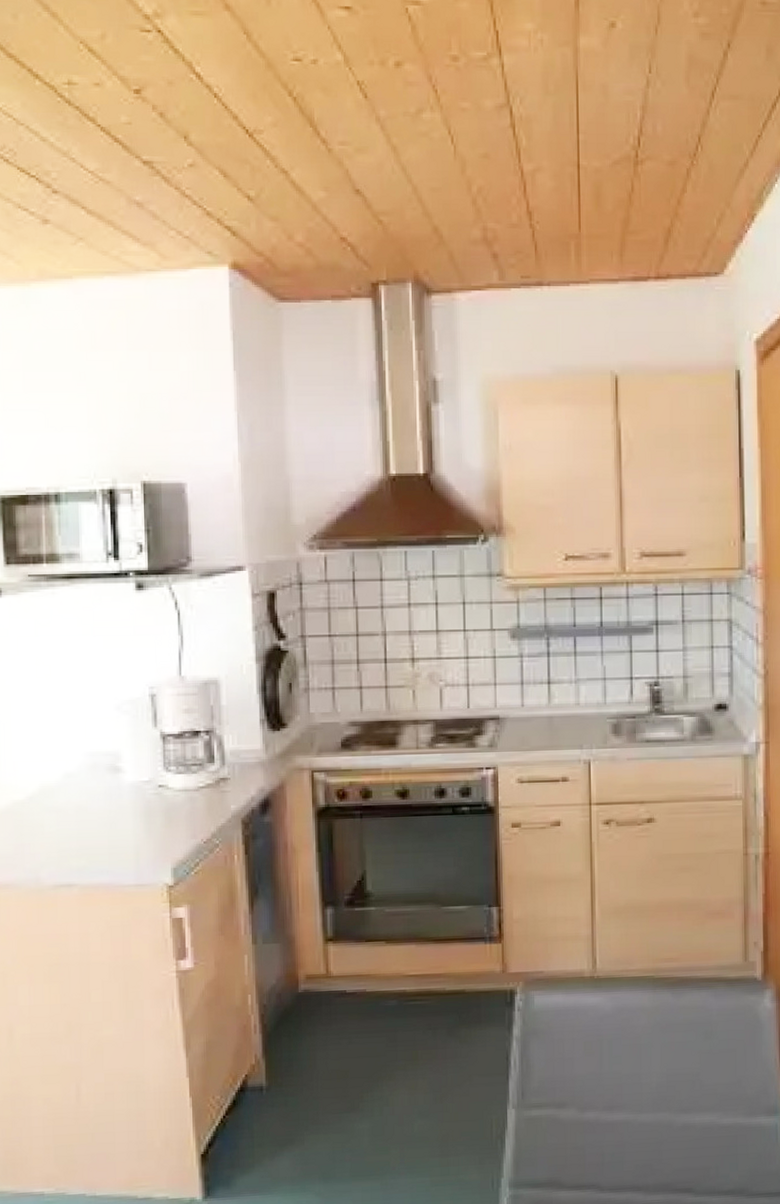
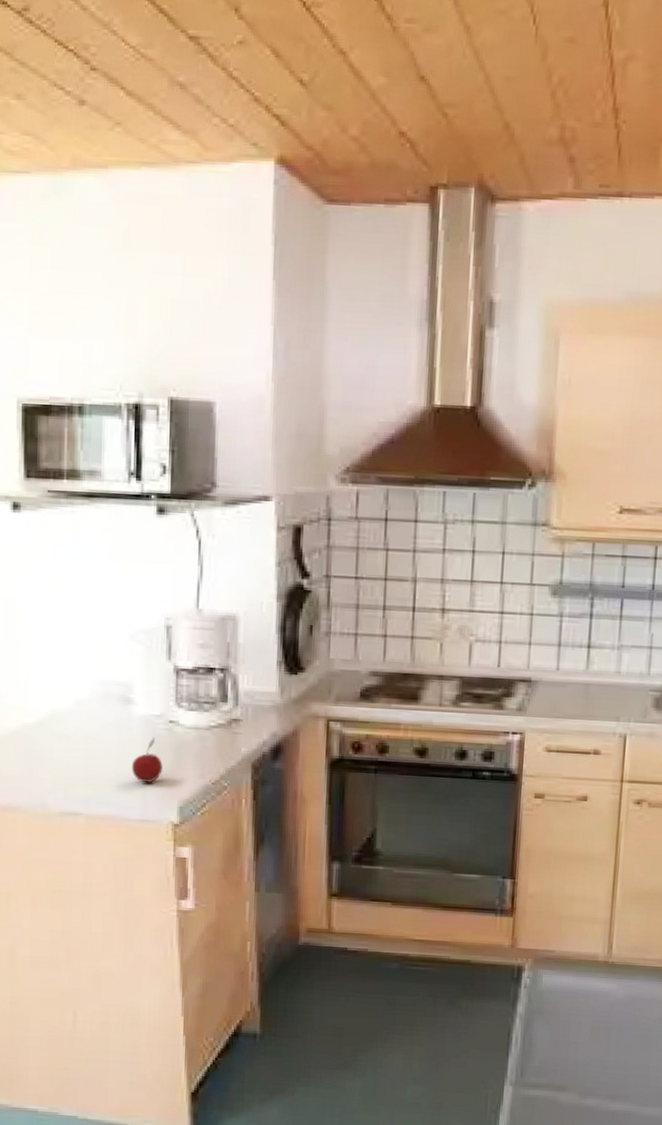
fruit: none [123,802,154,848] -> present [131,737,163,783]

